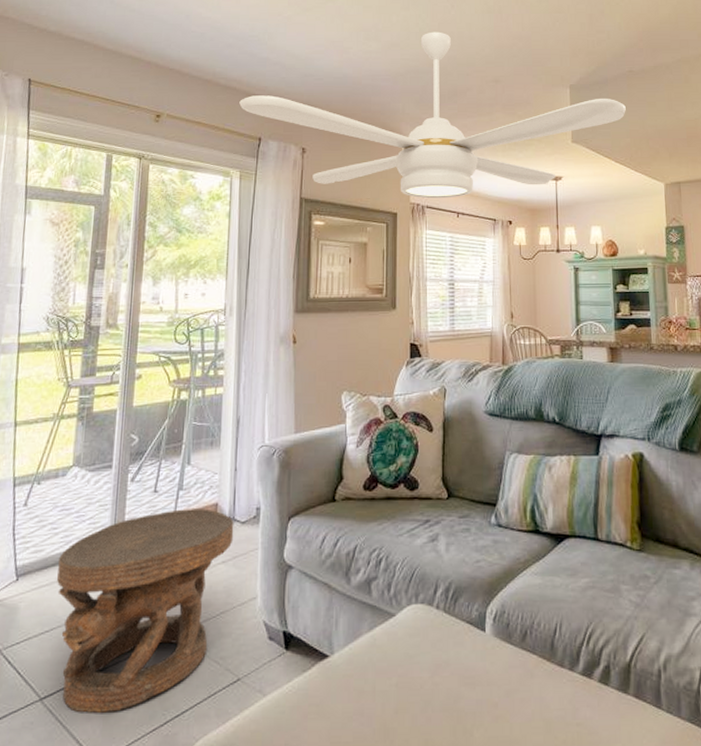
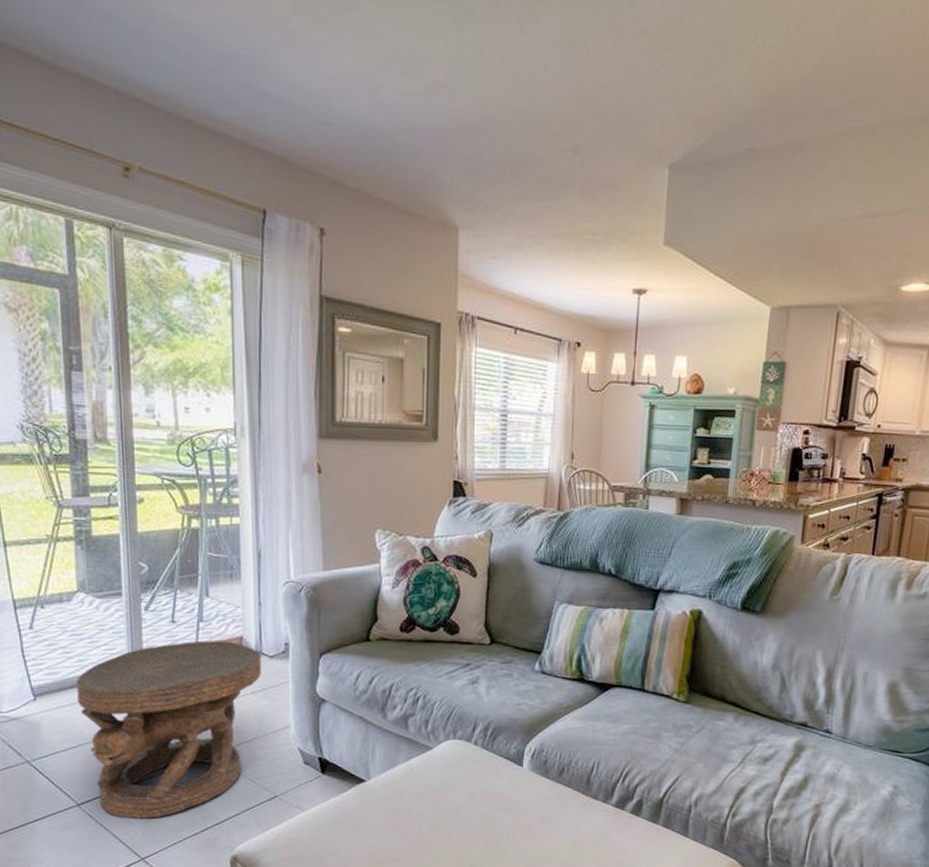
ceiling fan: present [239,32,626,199] -> none [234,69,738,309]

